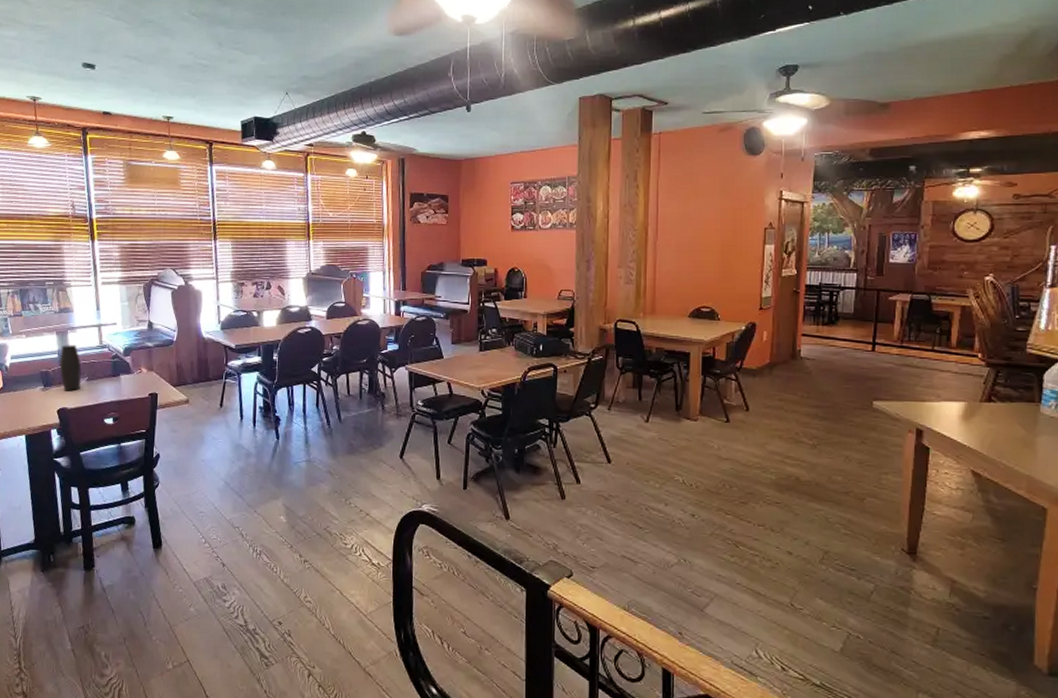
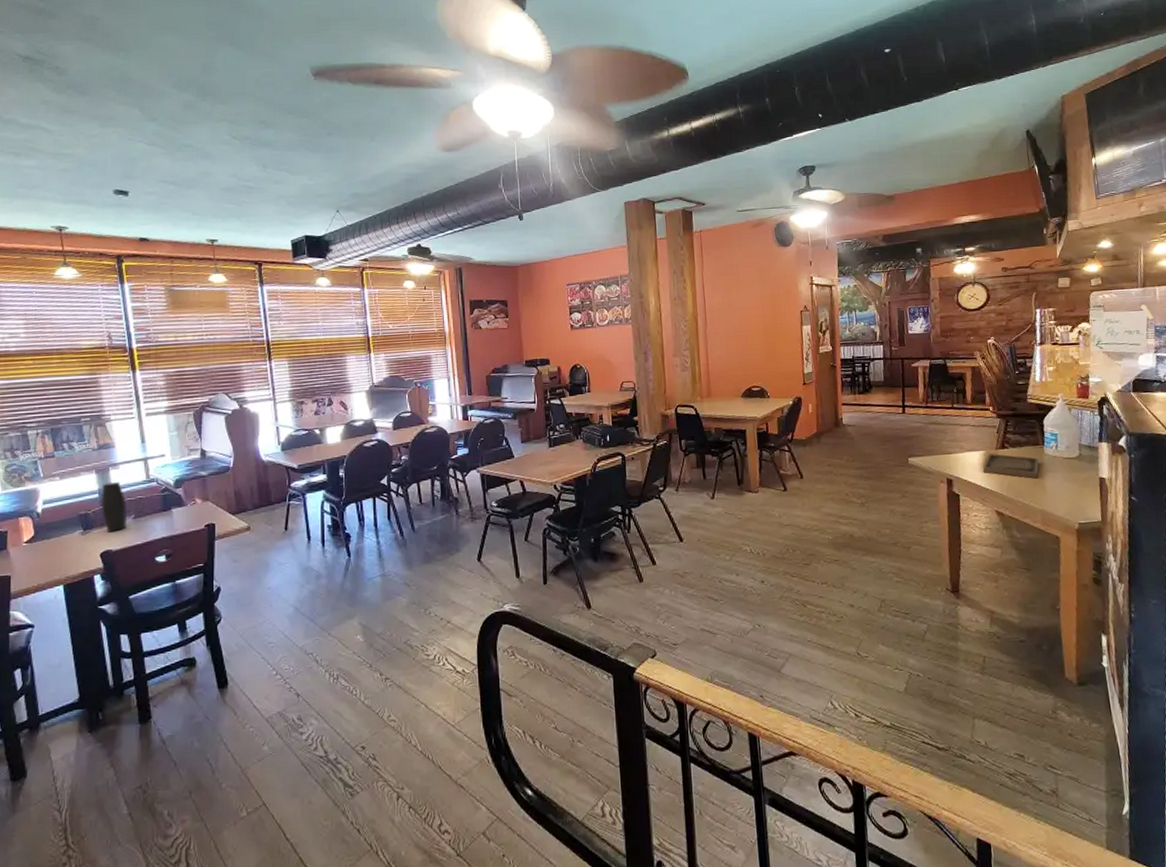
tray: none [962,405,1033,440] -> present [983,453,1040,479]

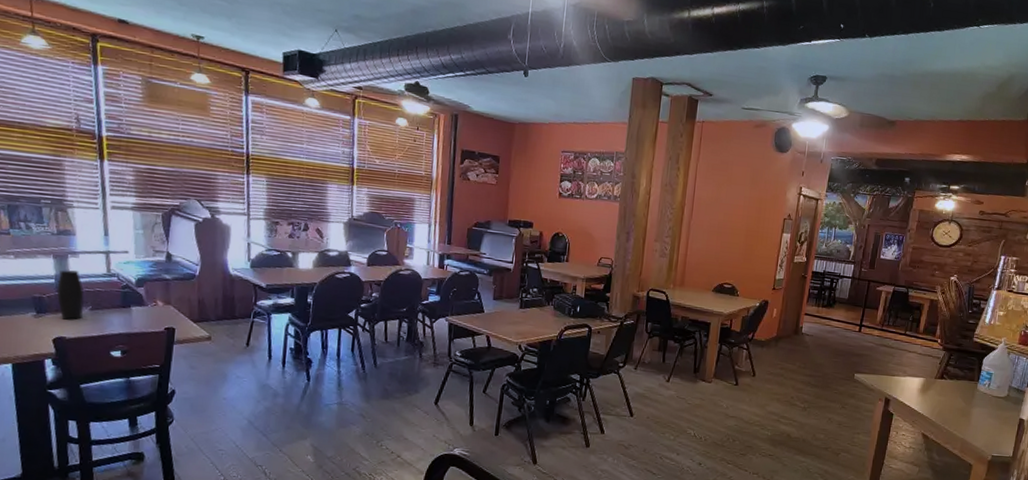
tray: present [983,453,1040,479] -> none [919,381,971,411]

